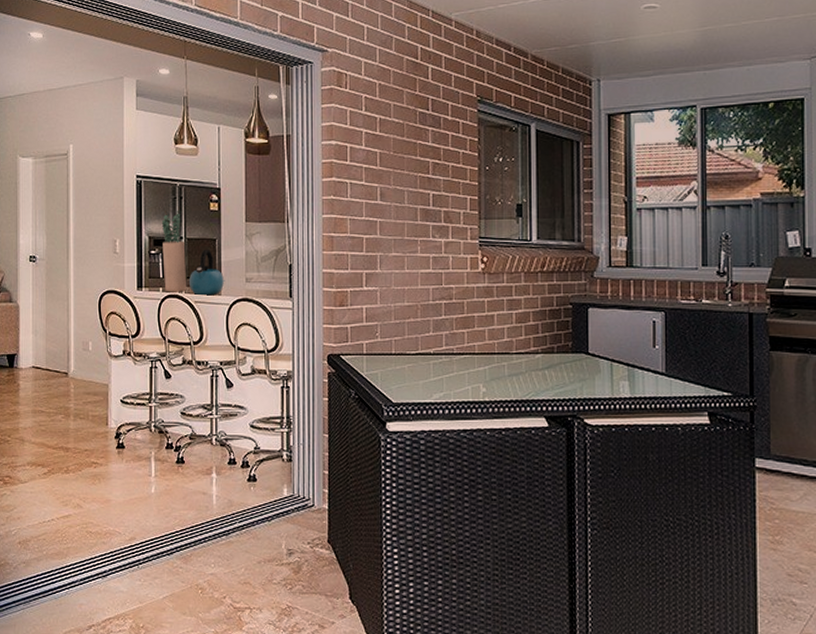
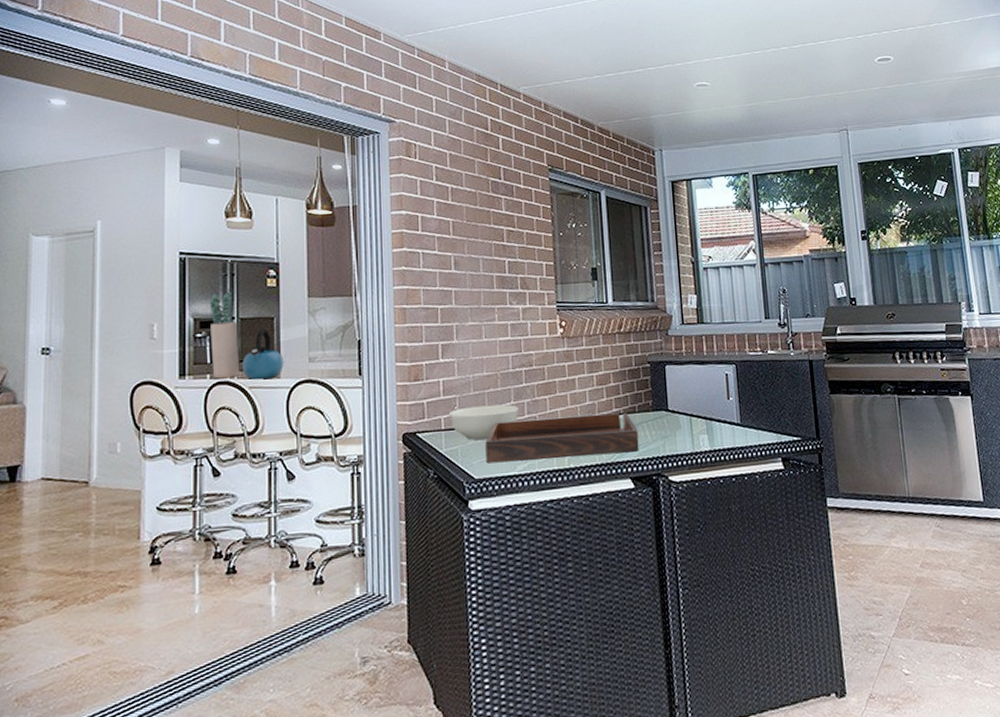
bowl: none [370,334,438,367] -> present [448,404,520,441]
serving tray: none [404,351,556,392] -> present [485,412,639,464]

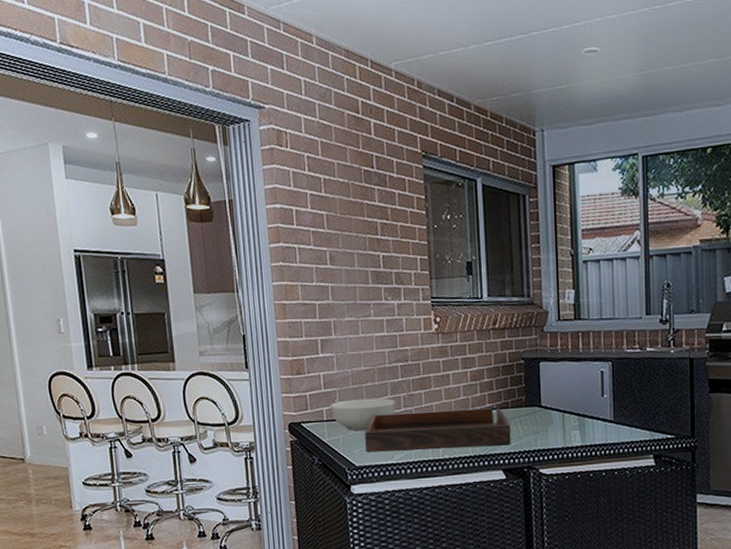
vase: present [210,284,240,379] -> none [107,280,140,371]
kettle: present [241,328,284,381] -> none [140,323,178,372]

